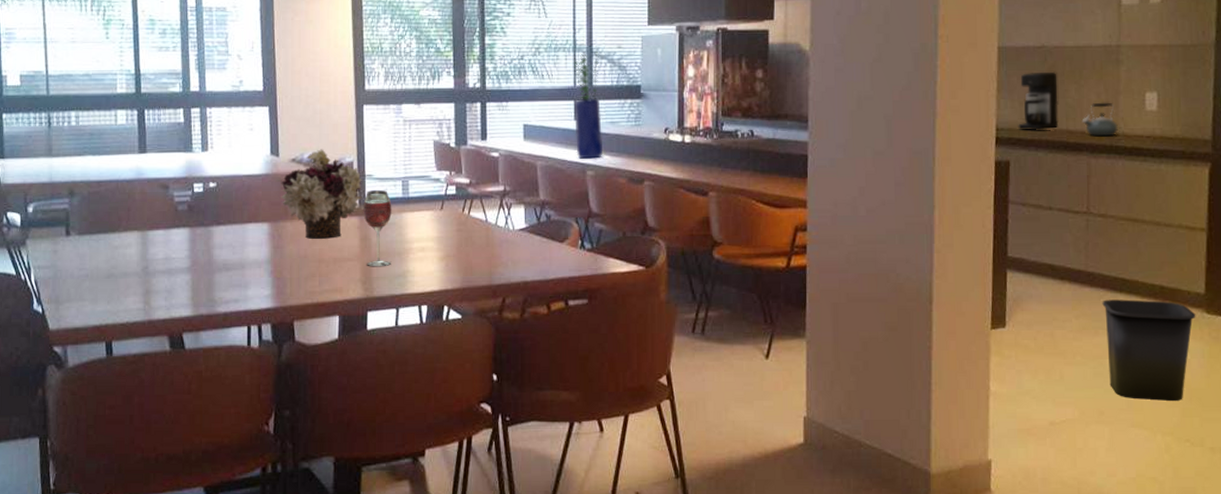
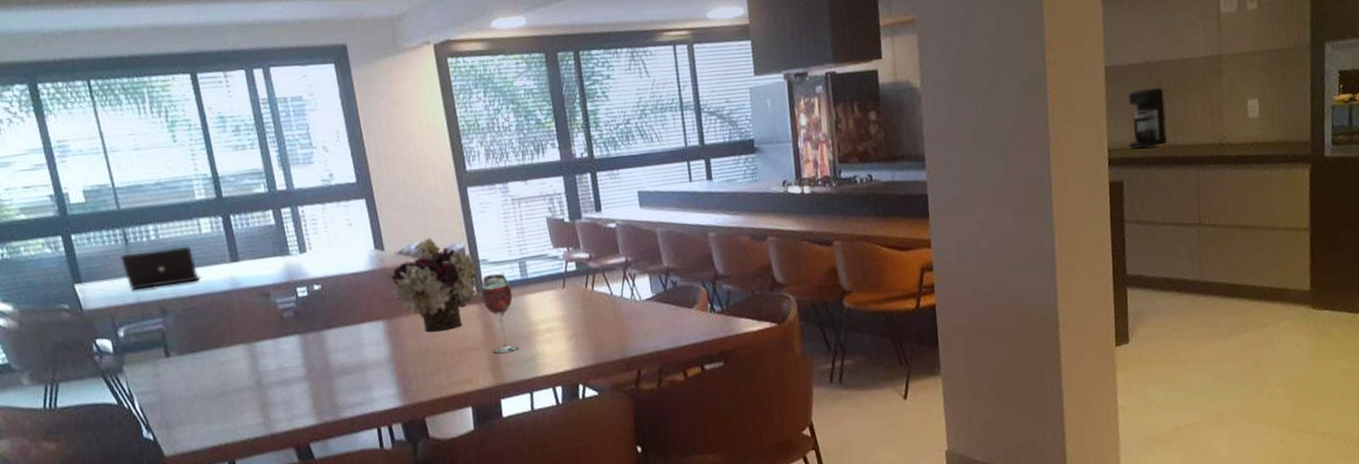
laptop: none [42,134,109,170] -> present [120,247,201,291]
vase: present [573,47,603,159] -> none [682,103,723,221]
kettle: present [1081,102,1118,137] -> none [1189,113,1223,149]
waste bin: present [1102,299,1196,401] -> none [1217,301,1303,397]

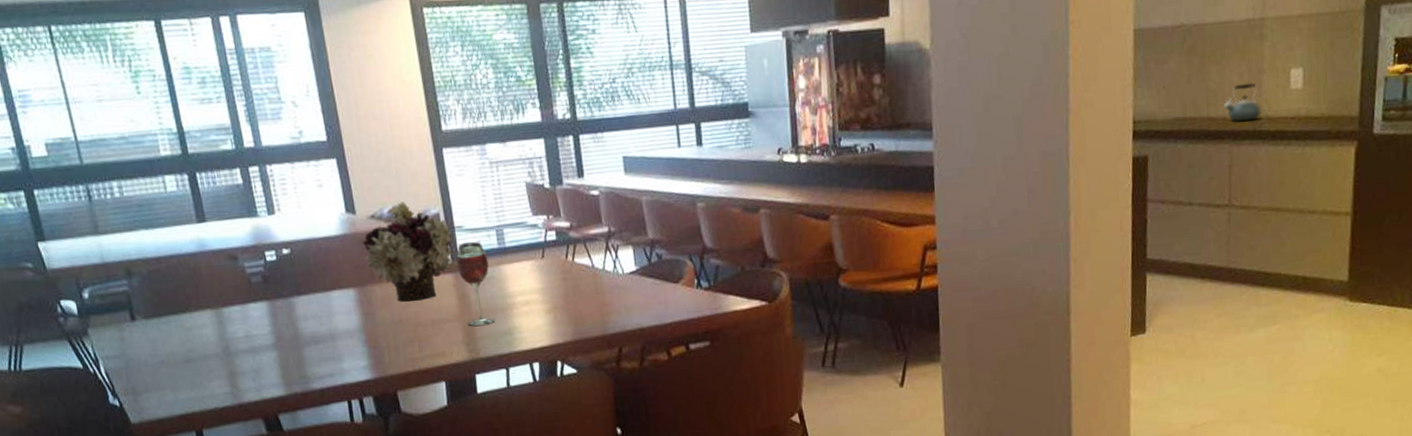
laptop: present [120,247,201,291] -> none [84,205,166,250]
coffee maker: present [1128,88,1167,149] -> none [1156,54,1198,121]
kettle: none [1189,113,1223,149] -> present [1223,82,1261,122]

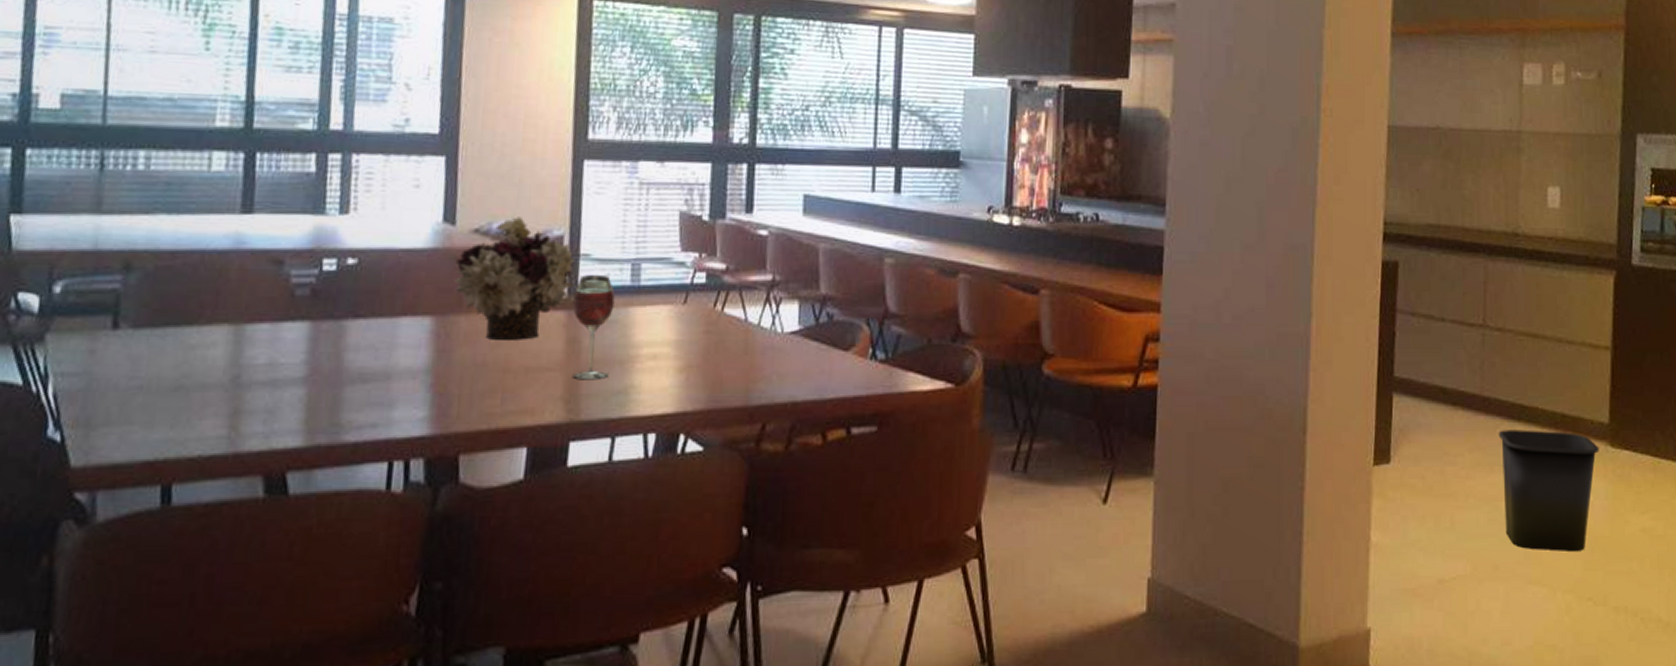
kettle: present [1223,82,1261,122] -> none [1478,196,1518,237]
waste bin: none [1244,292,1339,395] -> present [1498,430,1600,551]

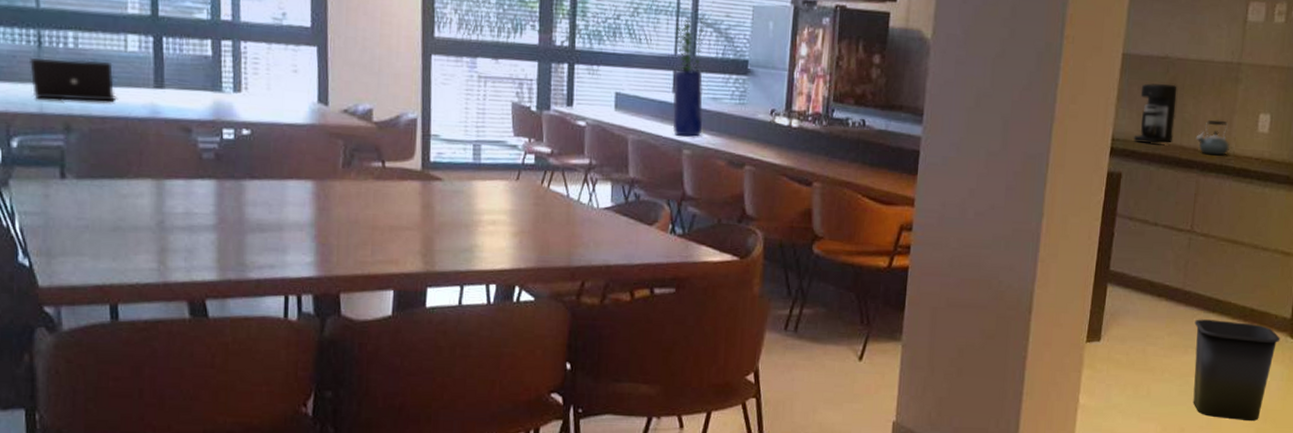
laptop: none [86,183,193,234] -> present [30,58,117,103]
flower arrangement: present [453,217,576,340] -> none [329,101,428,204]
wineglass: present [573,275,615,380] -> none [426,152,460,239]
vase: none [871,100,909,242] -> present [672,13,705,137]
coffee maker: none [1408,158,1453,227] -> present [1133,83,1176,145]
kettle: none [1478,196,1518,237] -> present [1195,120,1230,156]

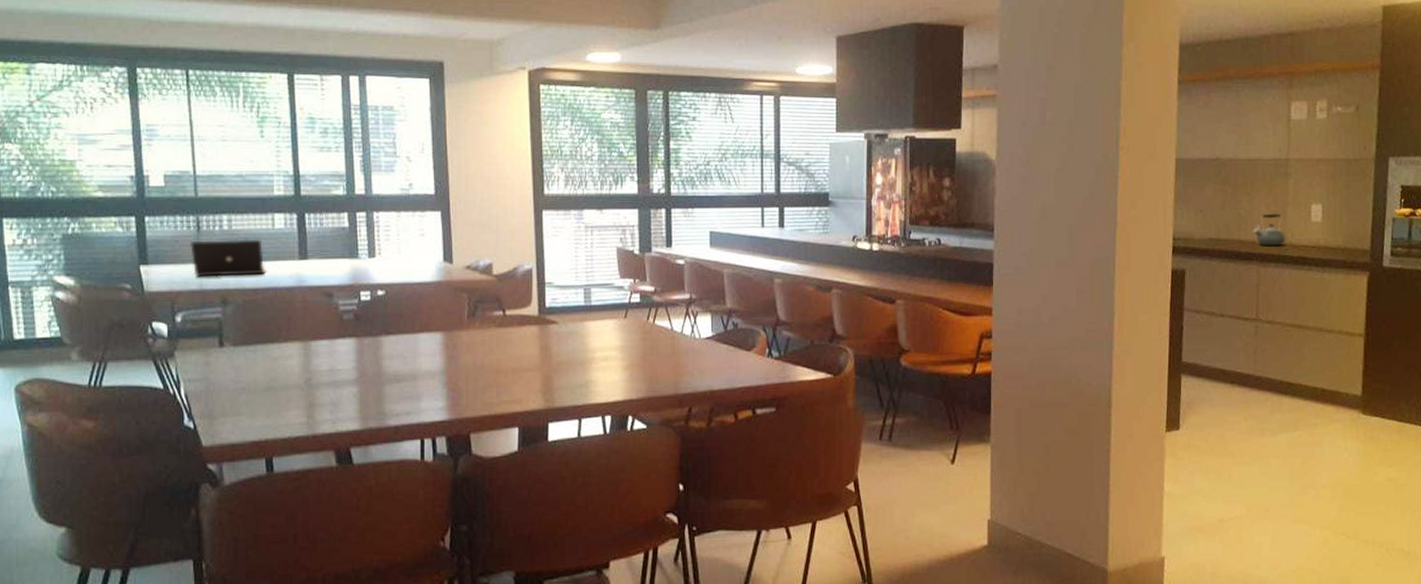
vase: present [672,13,705,137] -> none [761,153,791,266]
coffee maker: present [1133,83,1176,145] -> none [1193,184,1231,241]
waste bin: present [1193,319,1280,421] -> none [1268,402,1353,497]

